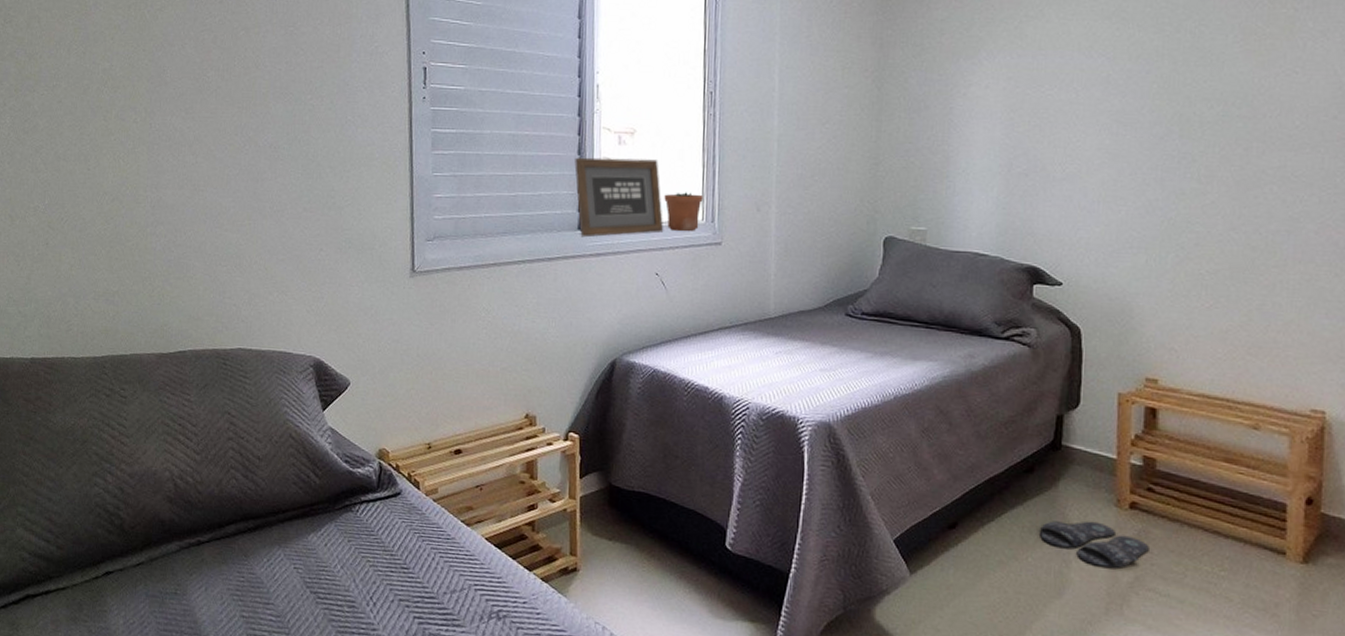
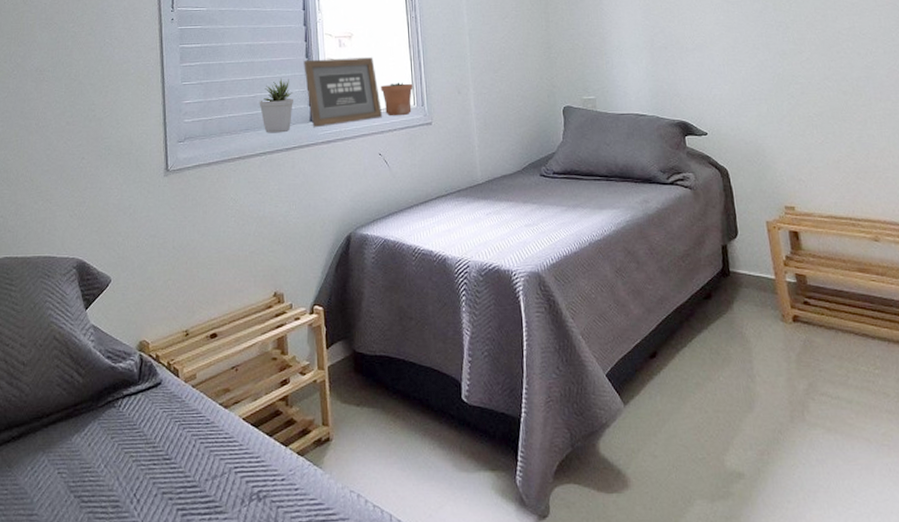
potted plant: none [520,176,560,240] -> present [259,78,293,133]
slippers: present [1040,521,1149,569] -> none [725,337,816,379]

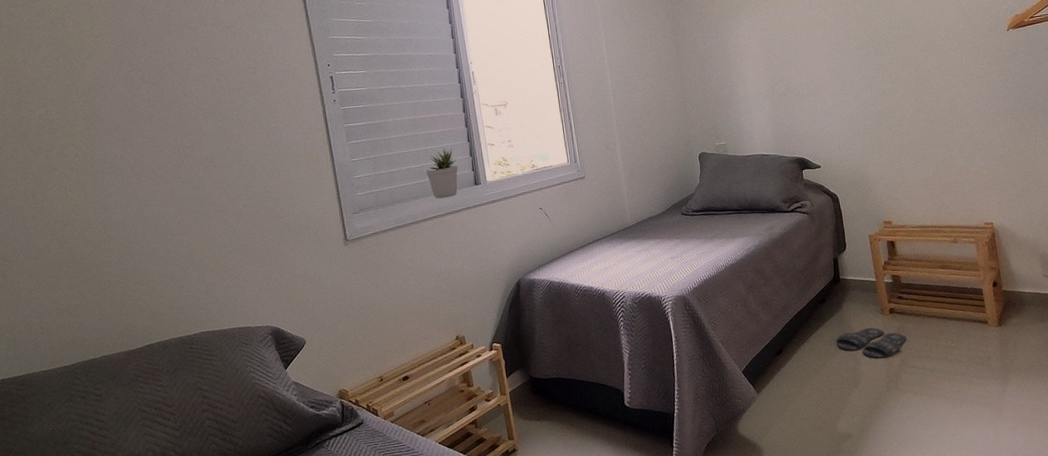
picture frame: present [304,57,383,128] -> none [464,122,541,190]
planter: present [381,82,413,117] -> none [536,143,566,175]
slippers: none [725,337,816,379] -> present [836,327,907,359]

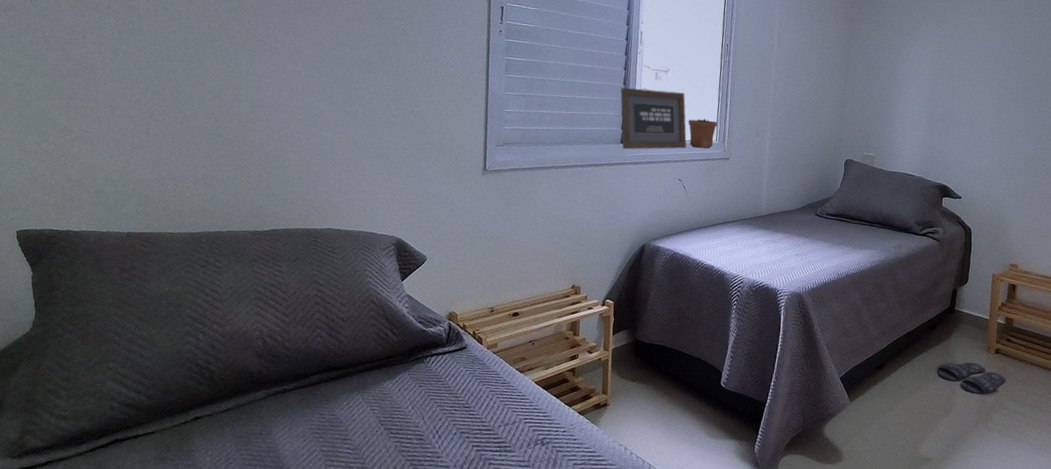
potted plant: present [425,147,458,199] -> none [575,100,608,150]
picture frame: none [464,122,541,190] -> present [620,87,687,150]
planter: none [536,143,566,175] -> present [688,119,718,149]

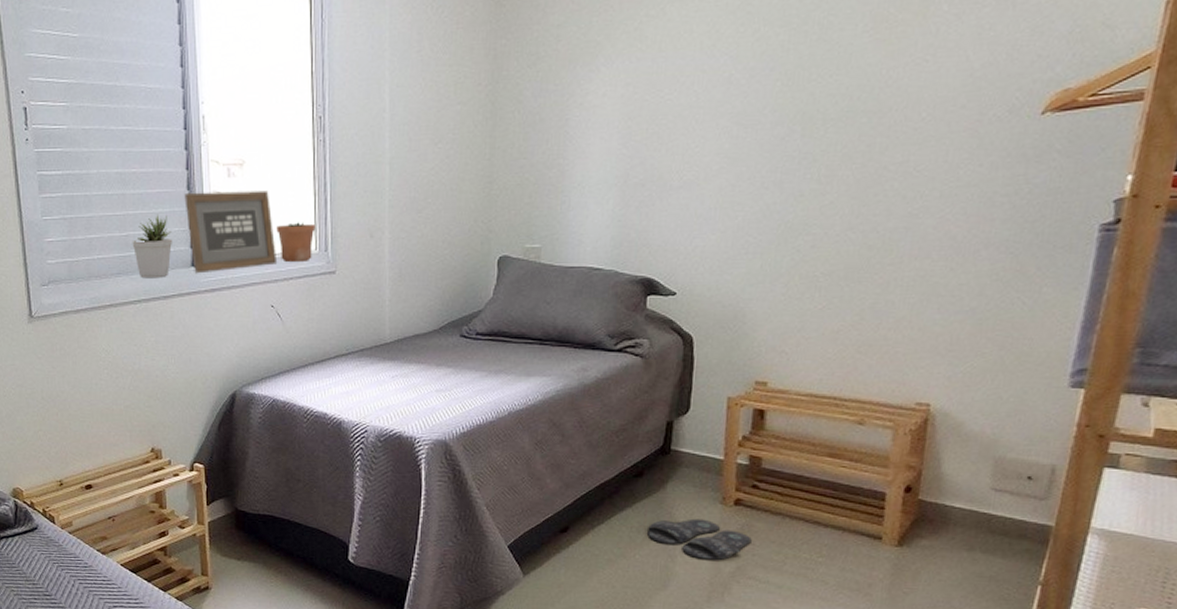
potted plant: none [575,100,608,150] -> present [132,214,172,279]

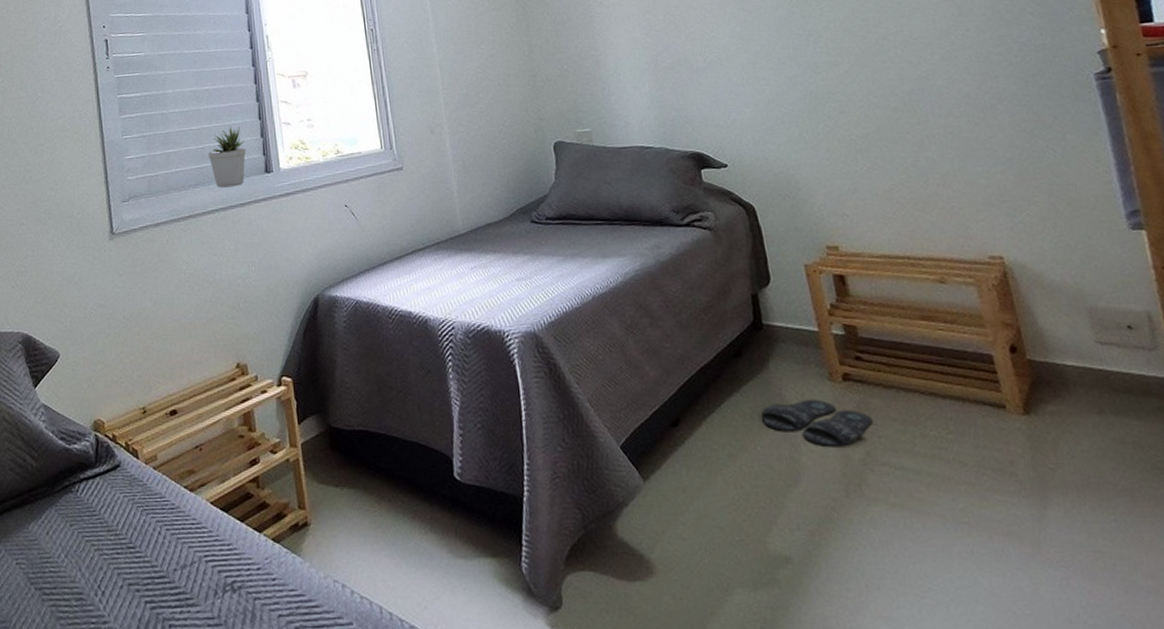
picture frame: present [184,191,278,274] -> none [254,97,347,180]
planter: present [276,222,316,263] -> none [342,123,379,163]

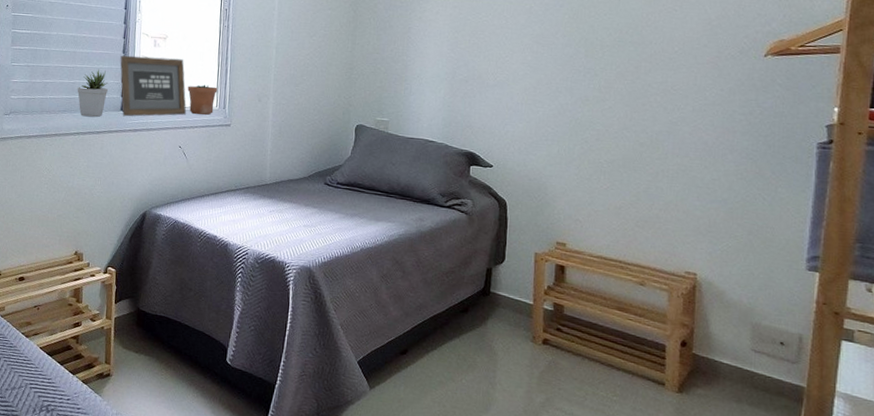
picture frame: none [254,97,347,180] -> present [120,55,187,117]
planter: none [342,123,379,163] -> present [187,85,218,116]
slippers: present [761,399,873,447] -> none [472,351,558,391]

